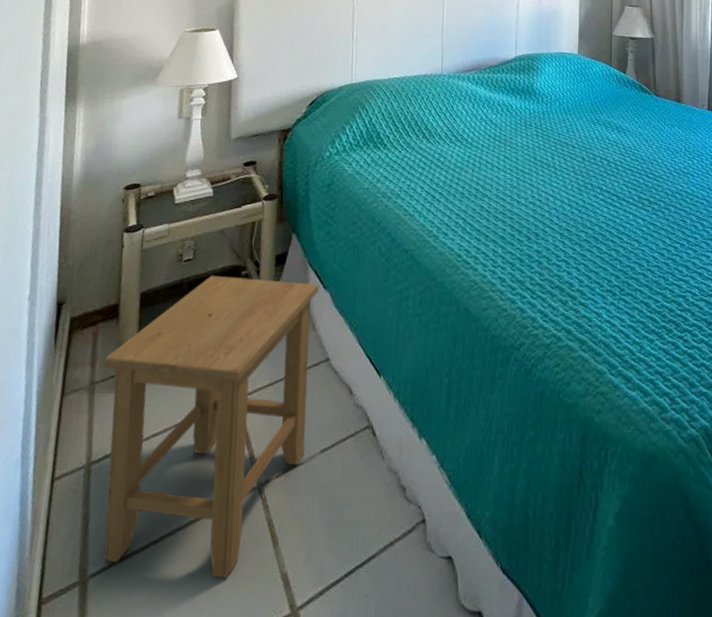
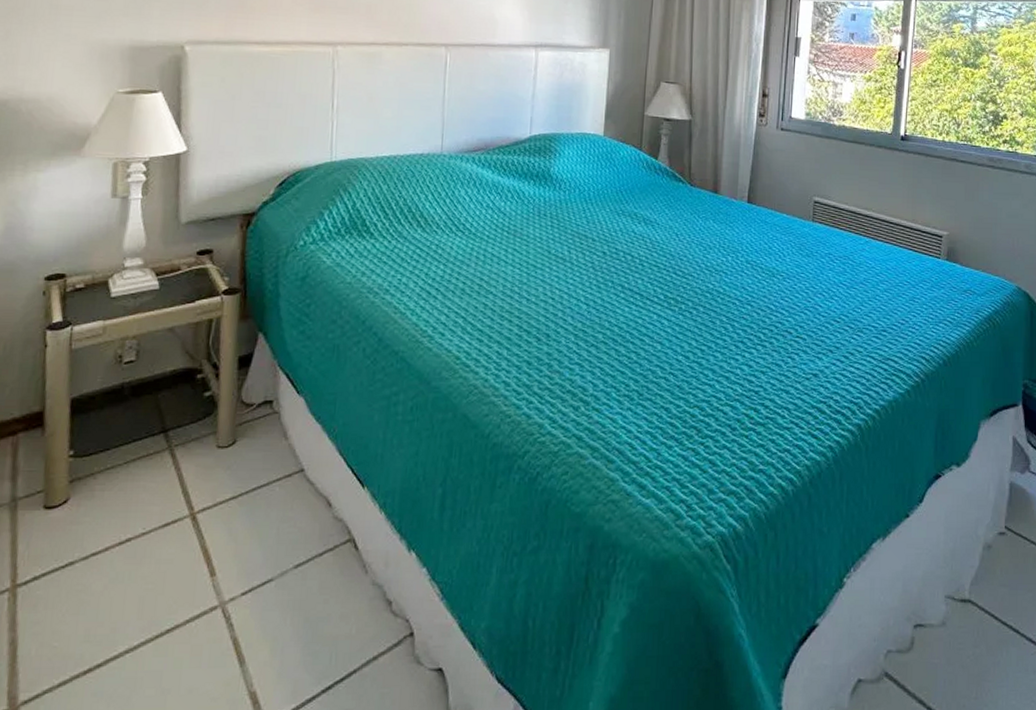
stool: present [103,275,319,579] -> none [26,378,292,700]

